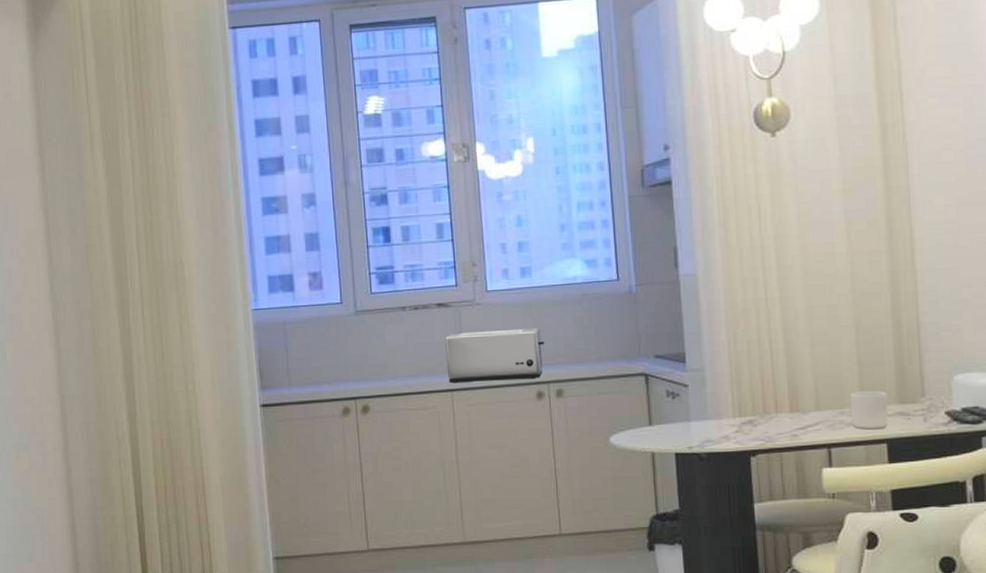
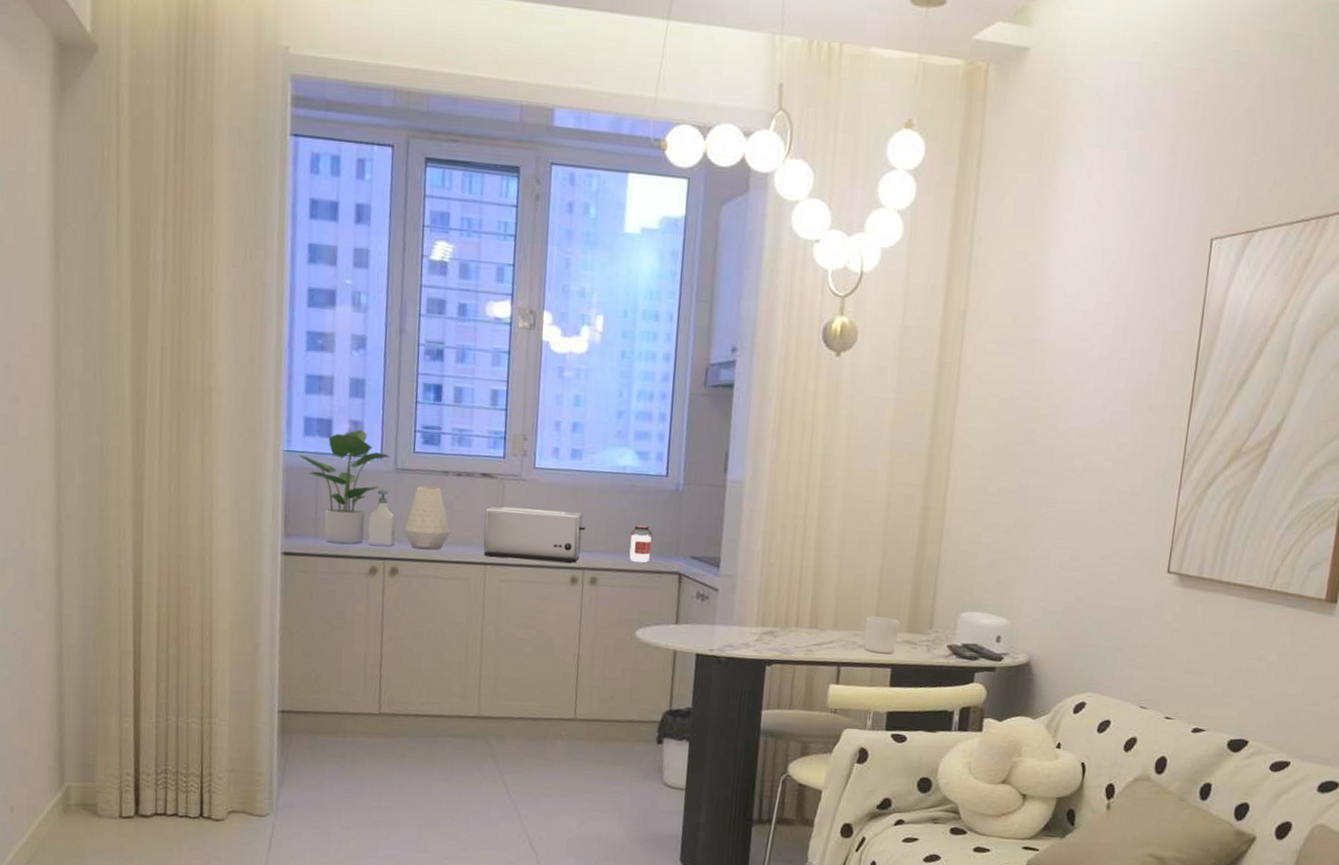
potted plant: none [266,279,349,390] -> present [299,429,390,545]
soap bottle: none [337,332,363,387] -> present [367,489,396,548]
vase: none [370,323,415,385] -> present [404,486,451,551]
jar: none [589,331,614,368] -> present [629,525,653,563]

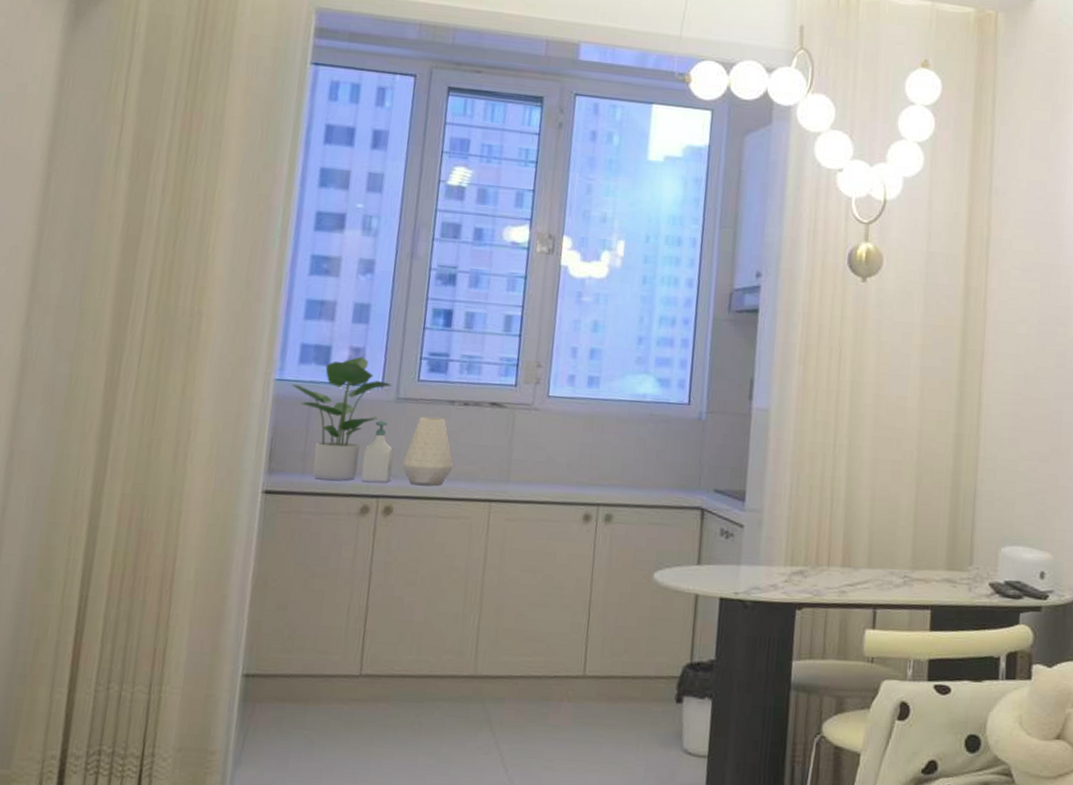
toaster: present [483,505,586,563] -> none [488,437,602,499]
jar: present [629,525,653,563] -> none [648,456,674,497]
mug: present [863,616,900,655] -> none [900,552,937,595]

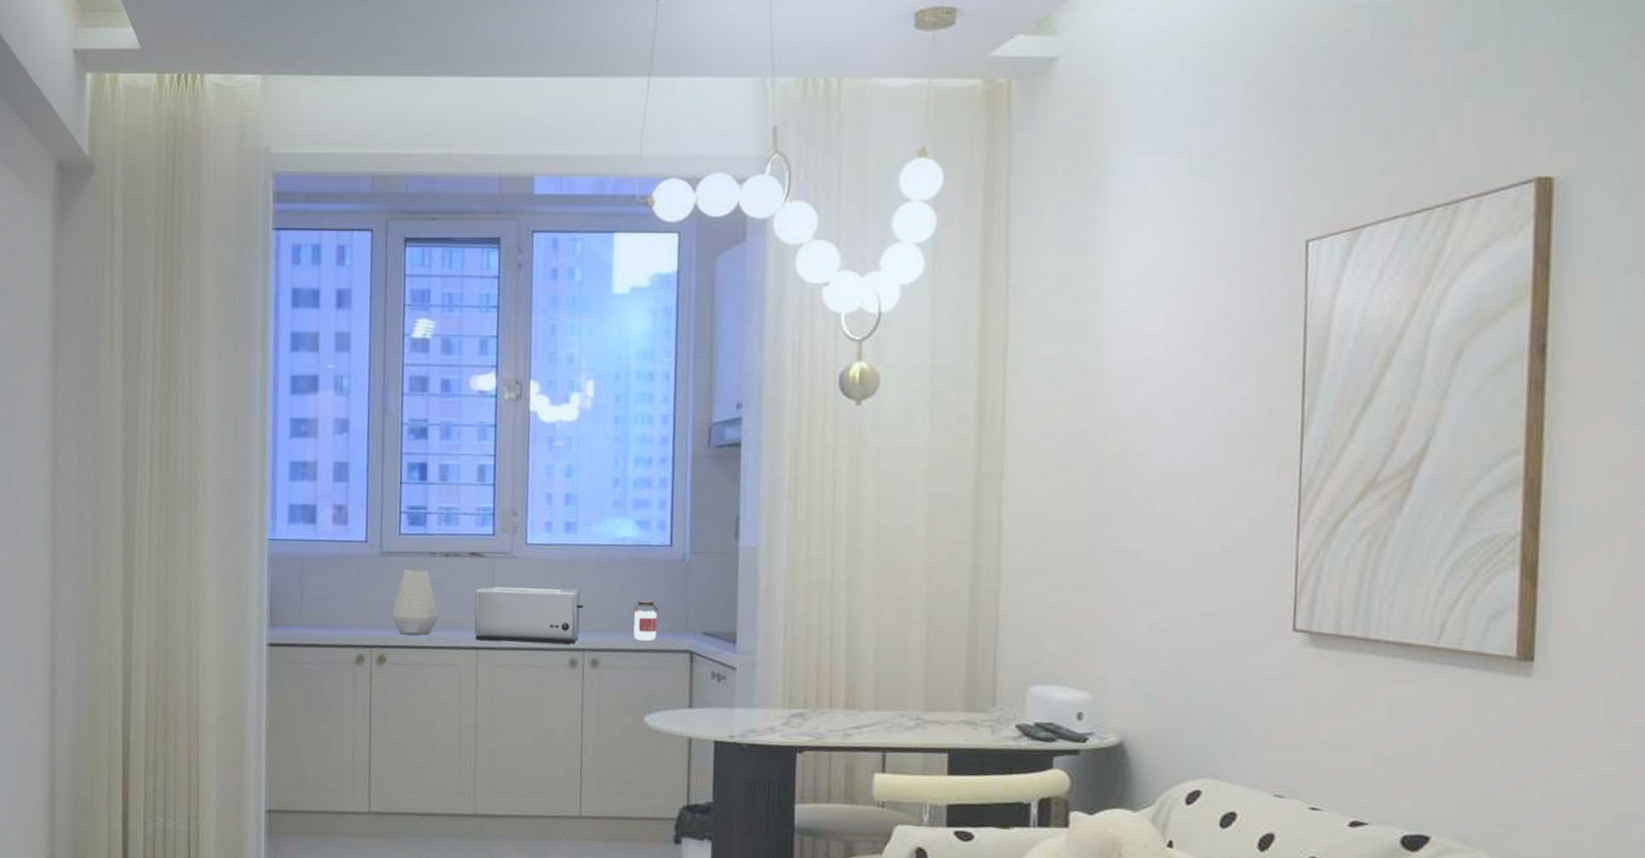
potted plant: present [292,356,392,482] -> none [284,513,375,633]
soap bottle: present [360,420,394,484] -> none [354,574,382,635]
toaster: none [488,437,602,499] -> present [474,586,584,644]
jar: none [648,456,674,497] -> present [633,600,659,641]

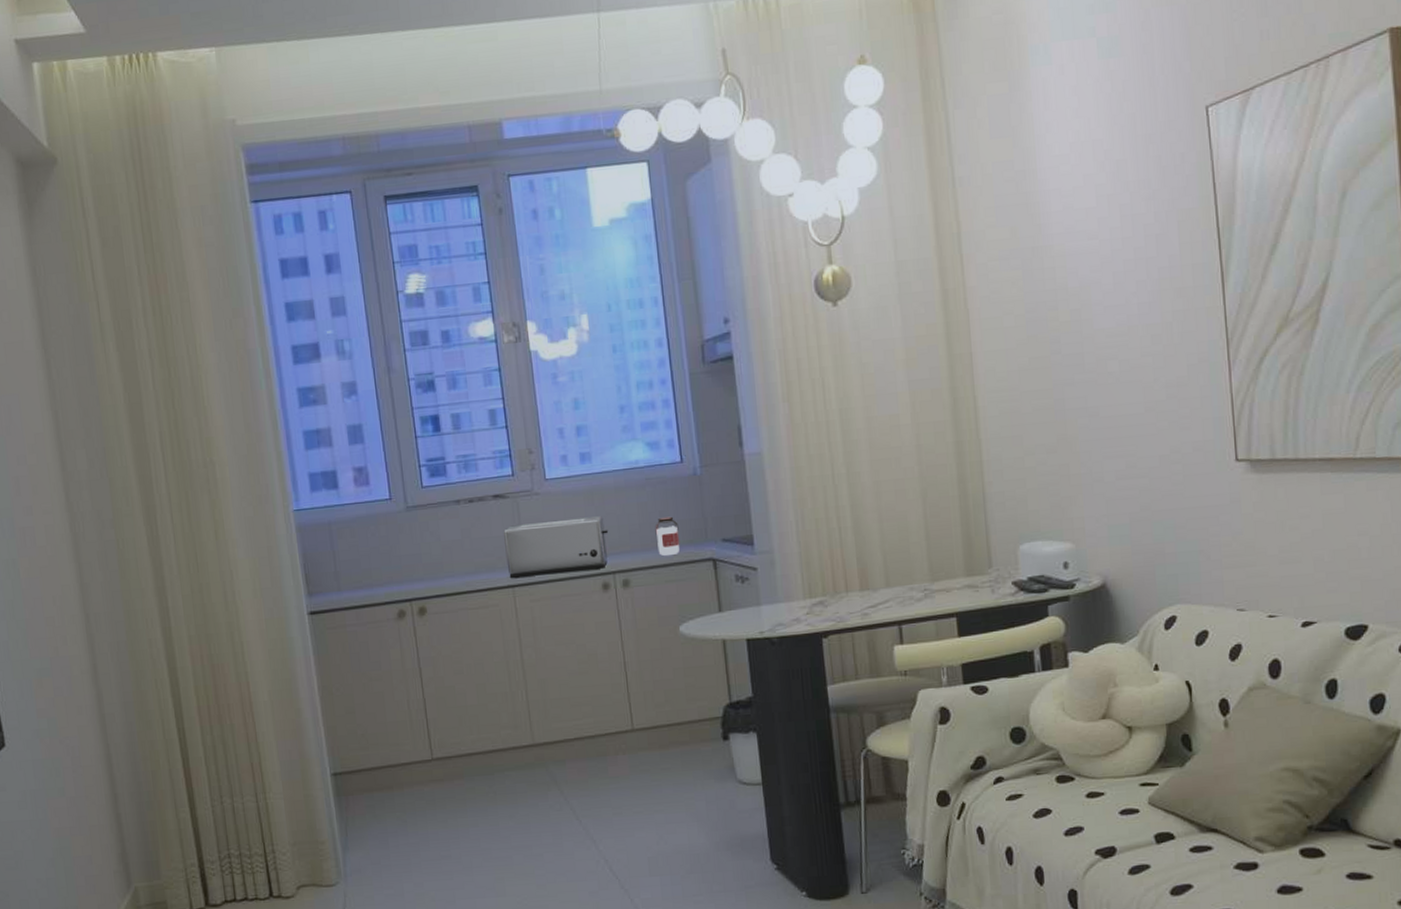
vase: present [391,568,440,636] -> none [425,517,473,584]

